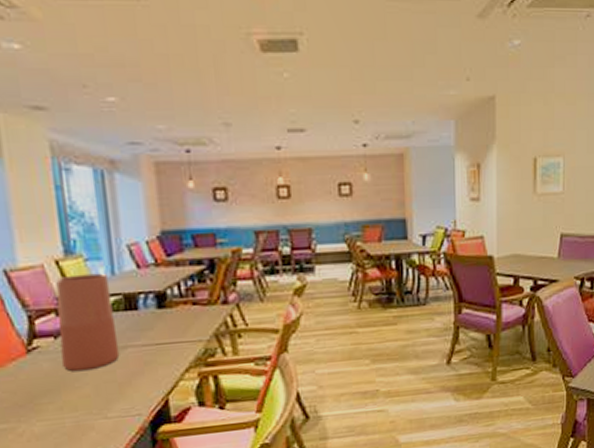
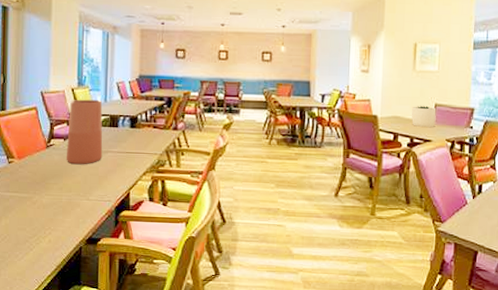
planter: none [533,237,563,266] -> present [411,105,436,128]

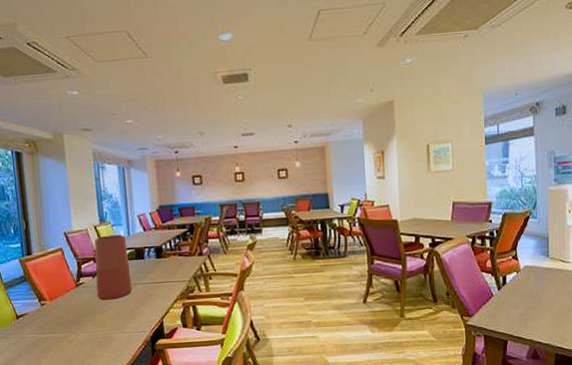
planter: present [411,105,436,128] -> none [430,204,455,227]

